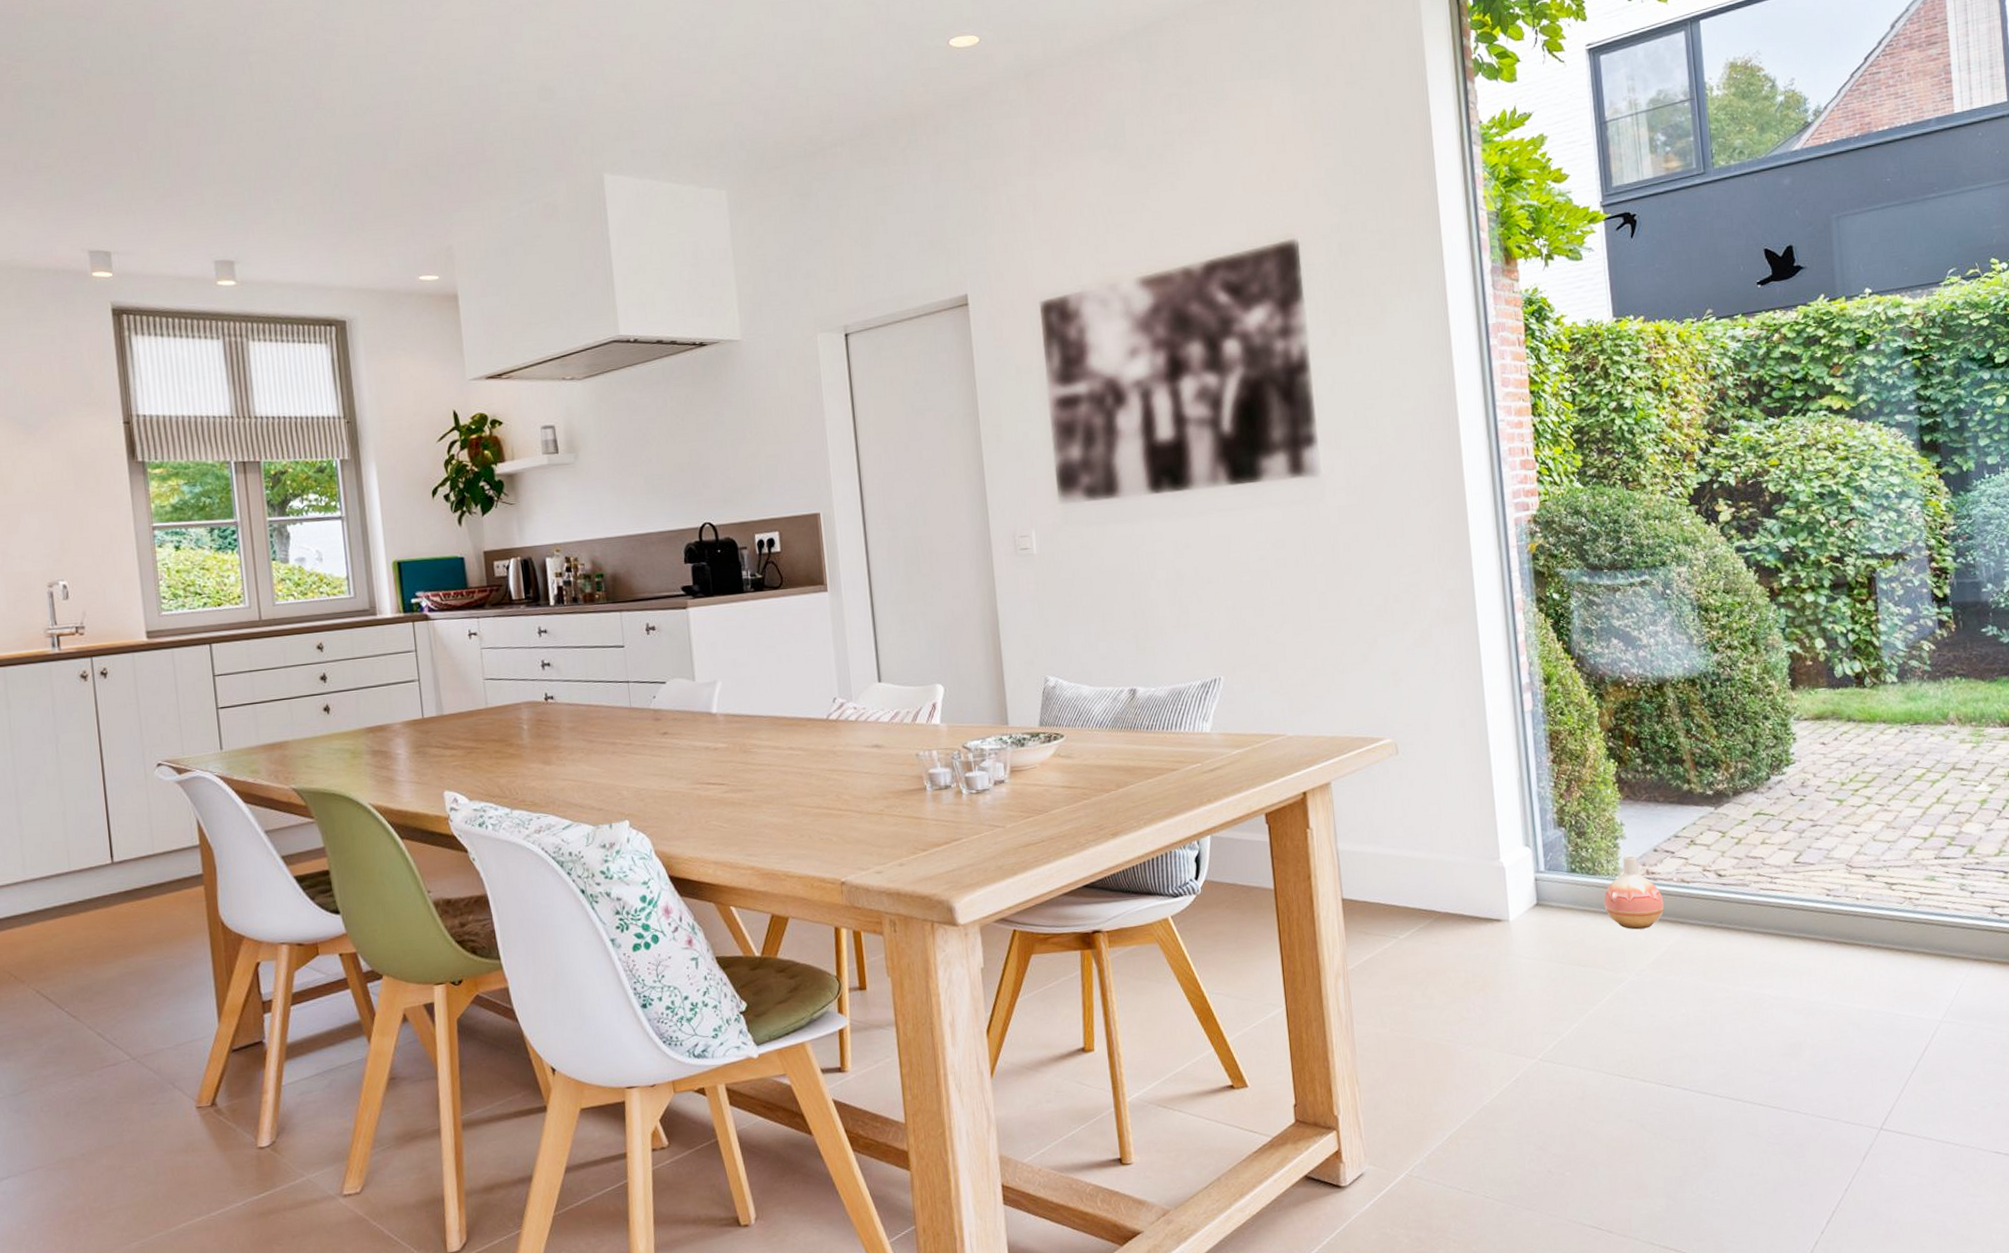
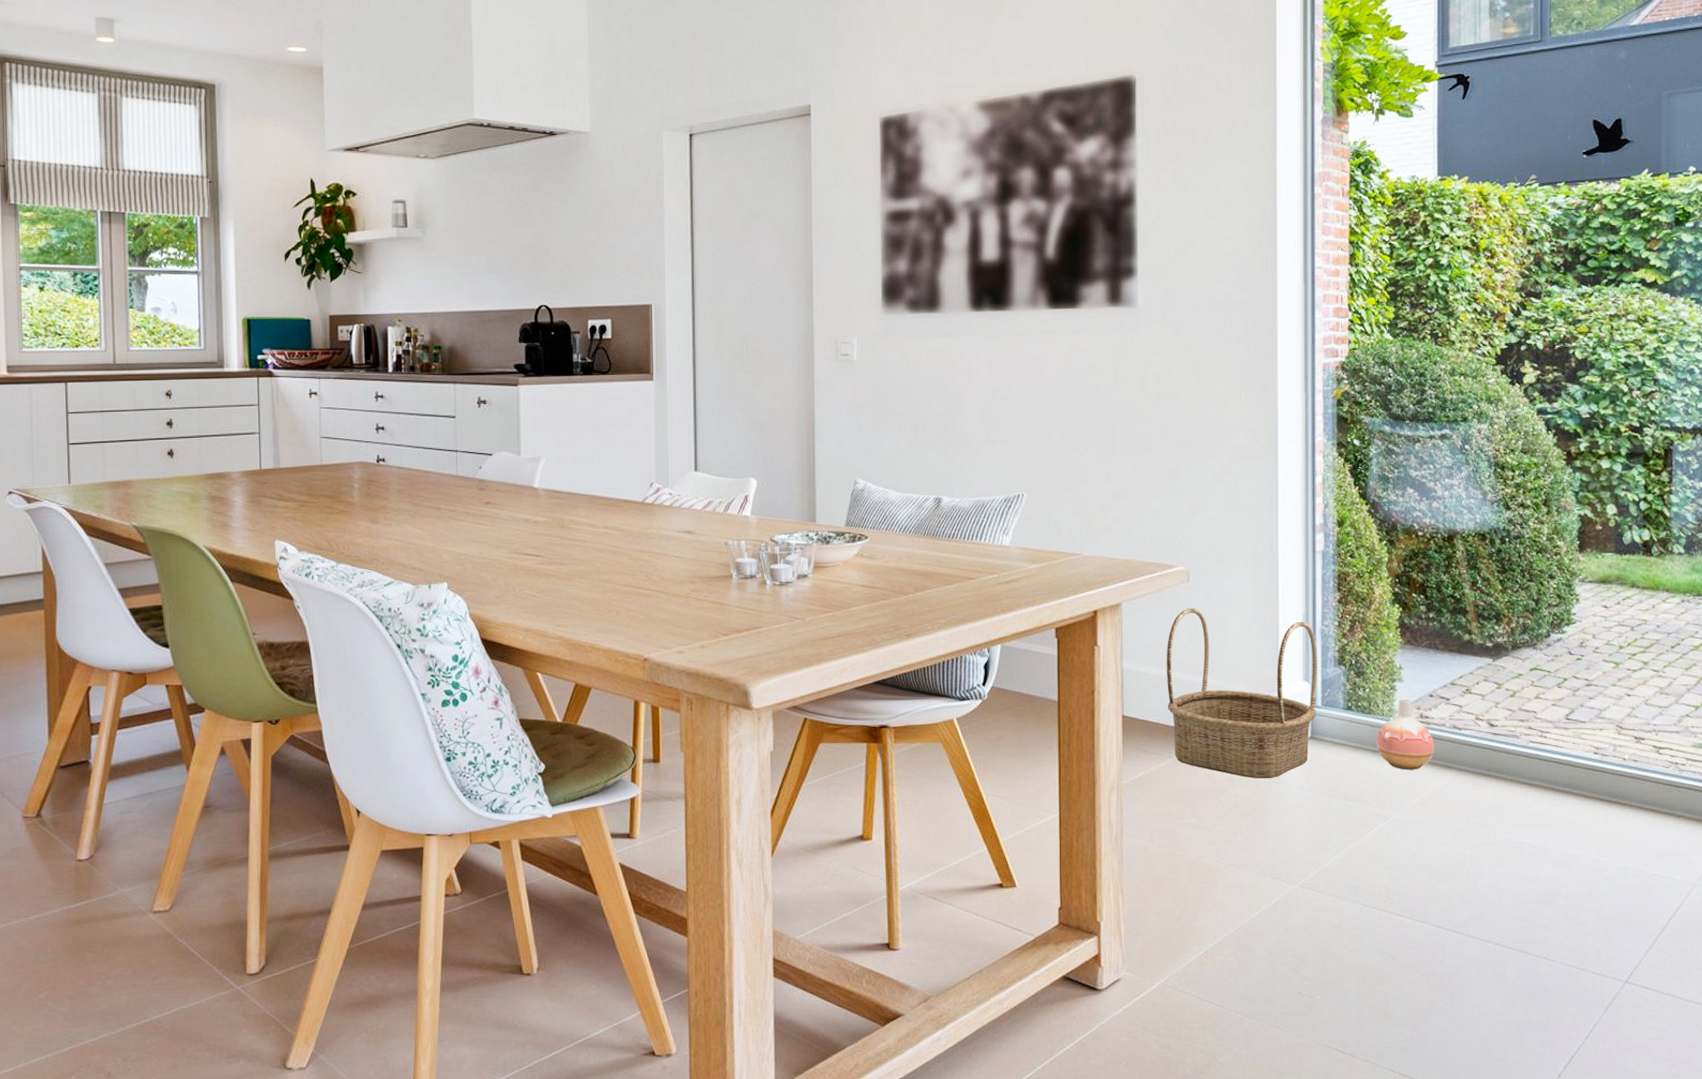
basket: none [1381,781,1540,952] -> present [1166,608,1317,779]

